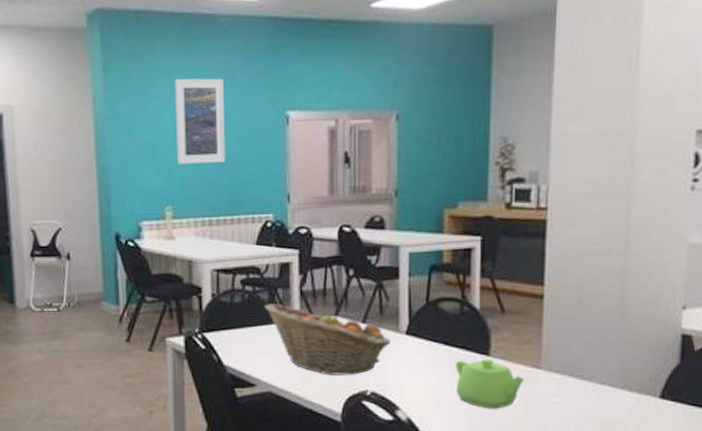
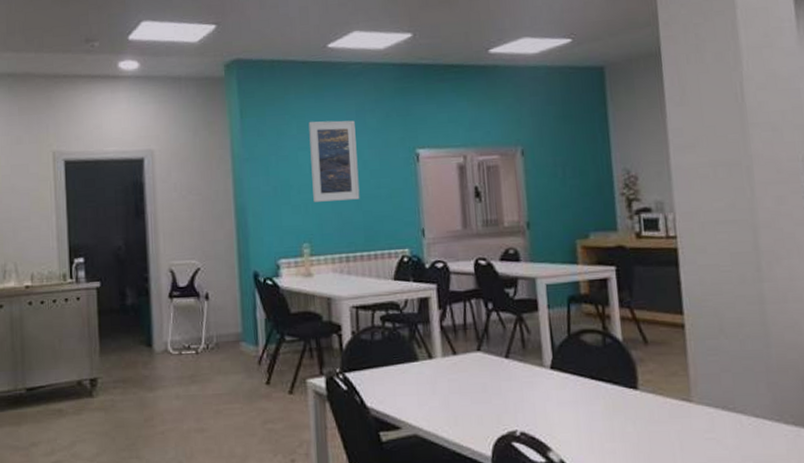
fruit basket: present [264,304,390,375] -> none [405,340,536,415]
teapot: present [455,359,525,409] -> none [604,393,677,448]

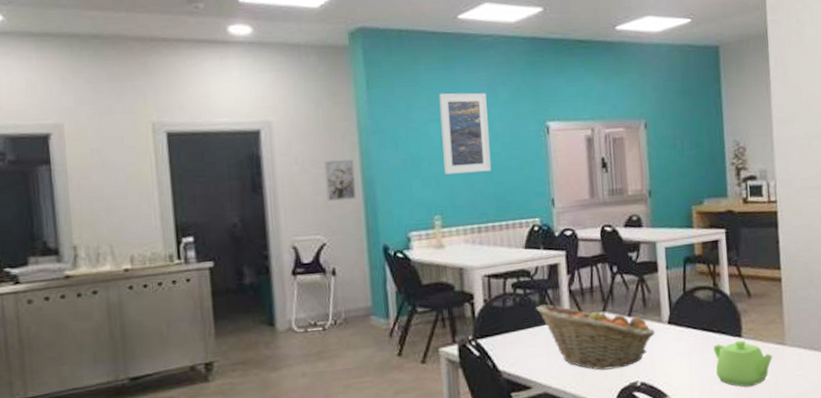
wall art: none [200,186,229,227] -> present [324,159,357,201]
fruit basket: none [405,340,536,415] -> present [536,304,655,371]
teapot: none [604,393,677,448] -> present [714,340,773,387]

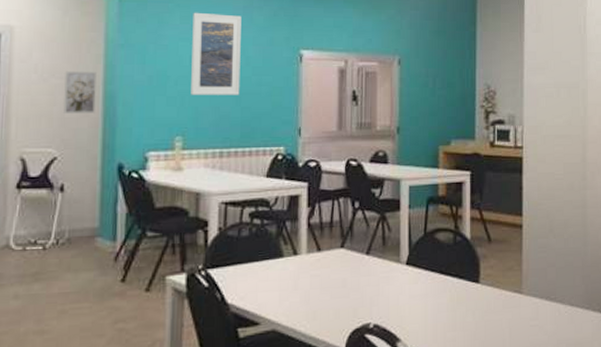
fruit basket: present [536,304,655,371] -> none [272,237,392,309]
teapot: present [714,340,773,387] -> none [450,286,509,335]

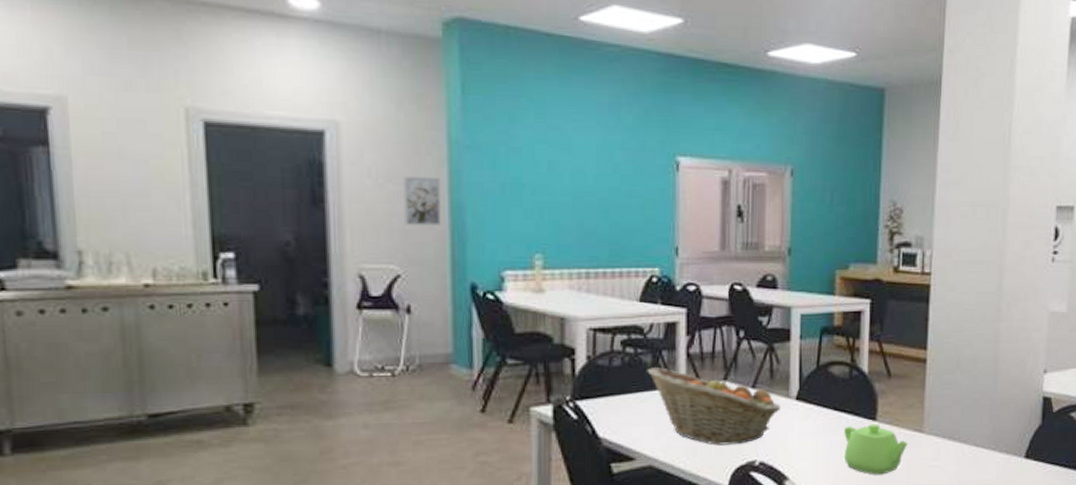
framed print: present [191,12,241,95] -> none [550,108,607,208]
fruit basket: none [272,237,392,309] -> present [647,367,780,445]
teapot: none [450,286,509,335] -> present [843,423,908,475]

